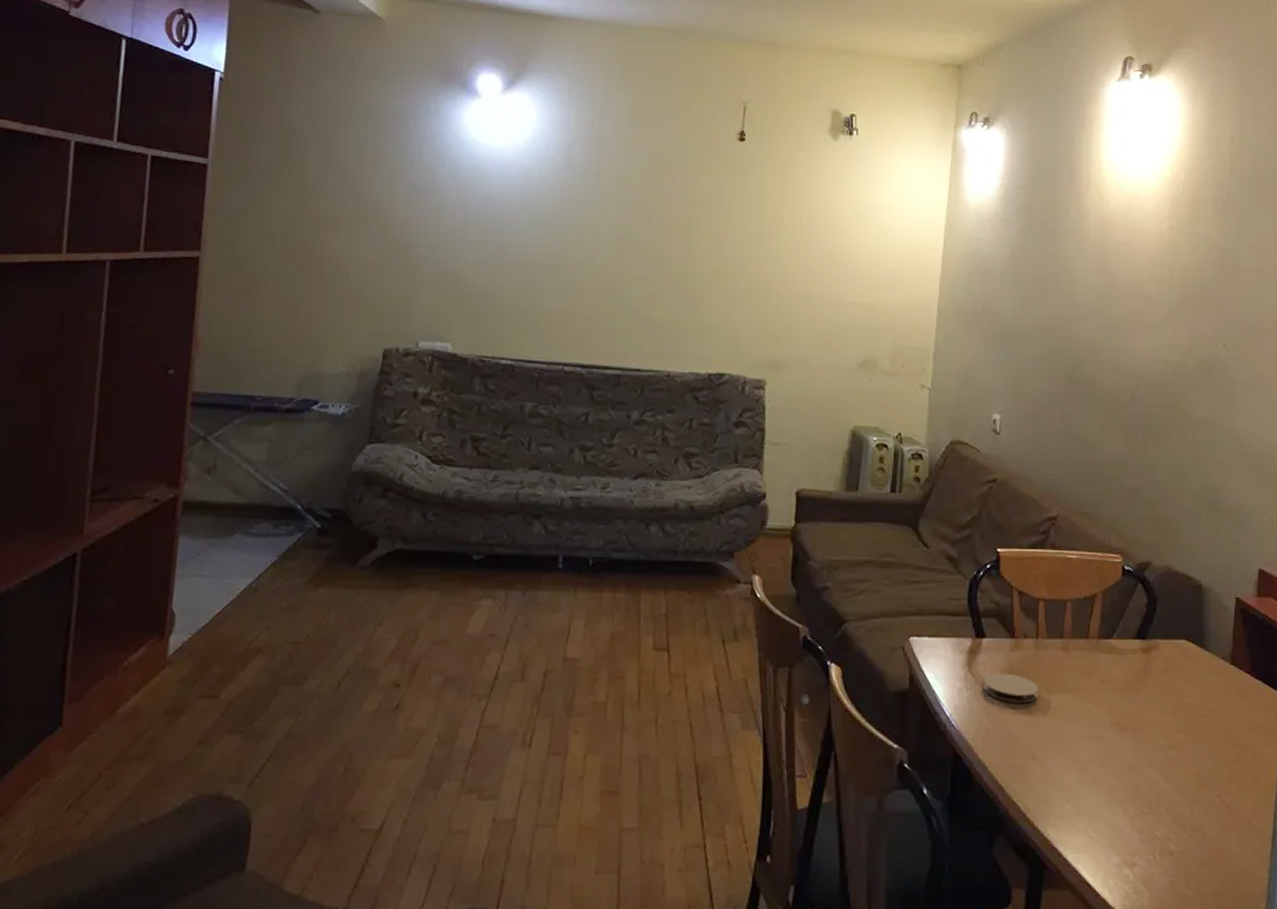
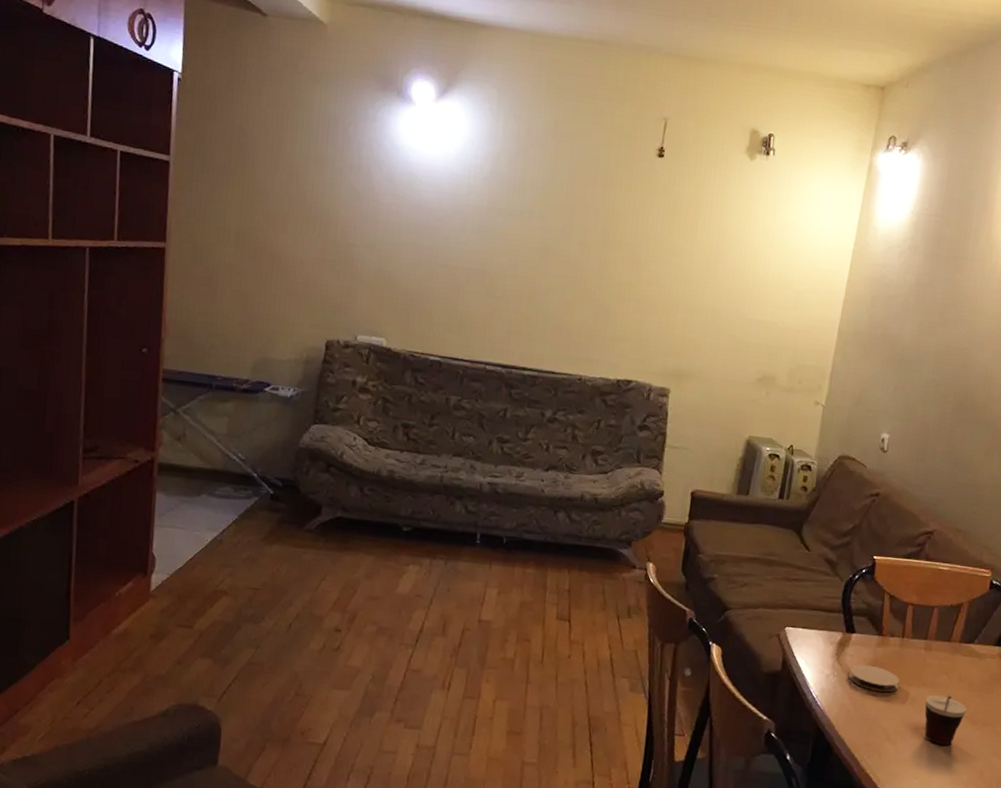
cup: none [1068,699,1114,760] -> present [924,694,967,746]

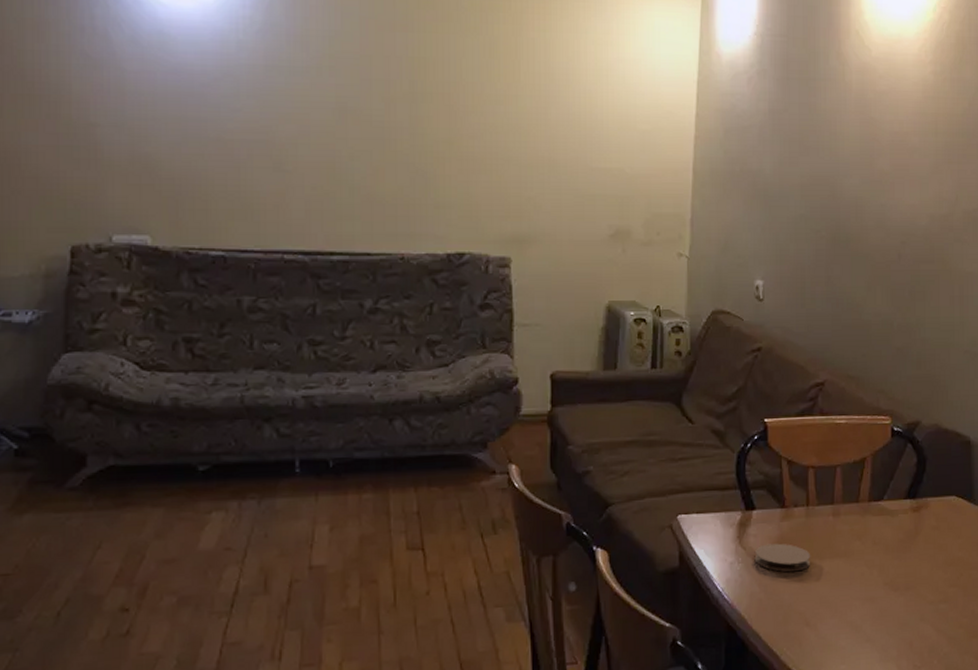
cup: present [924,694,967,746] -> none [841,561,886,621]

